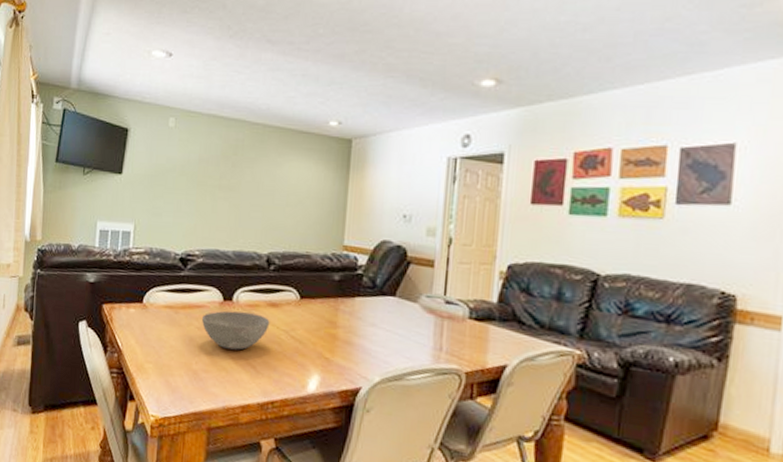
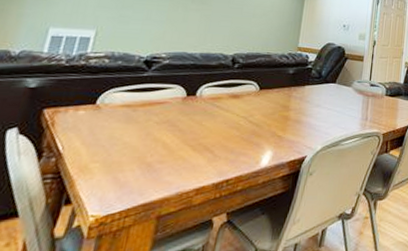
bowl: present [201,310,270,350] -> none [161,104,231,139]

